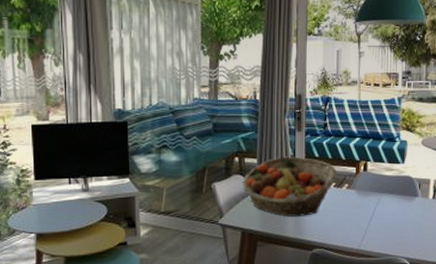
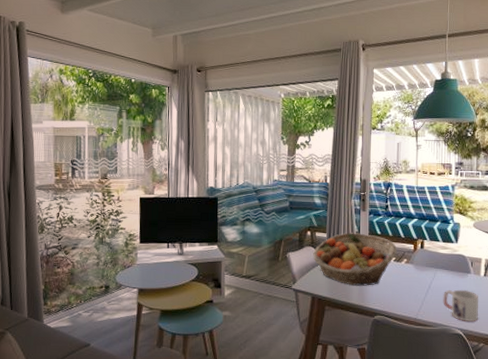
mug: none [388,215,426,249] -> present [443,289,478,321]

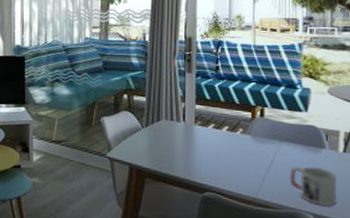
fruit basket: present [313,232,397,286] -> none [130,97,230,158]

